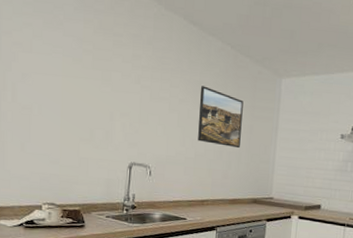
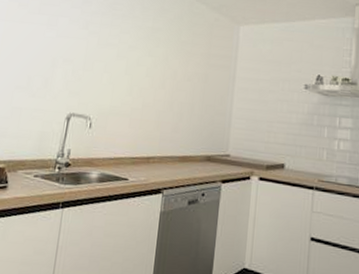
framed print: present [198,86,244,149] -> none [146,32,198,99]

